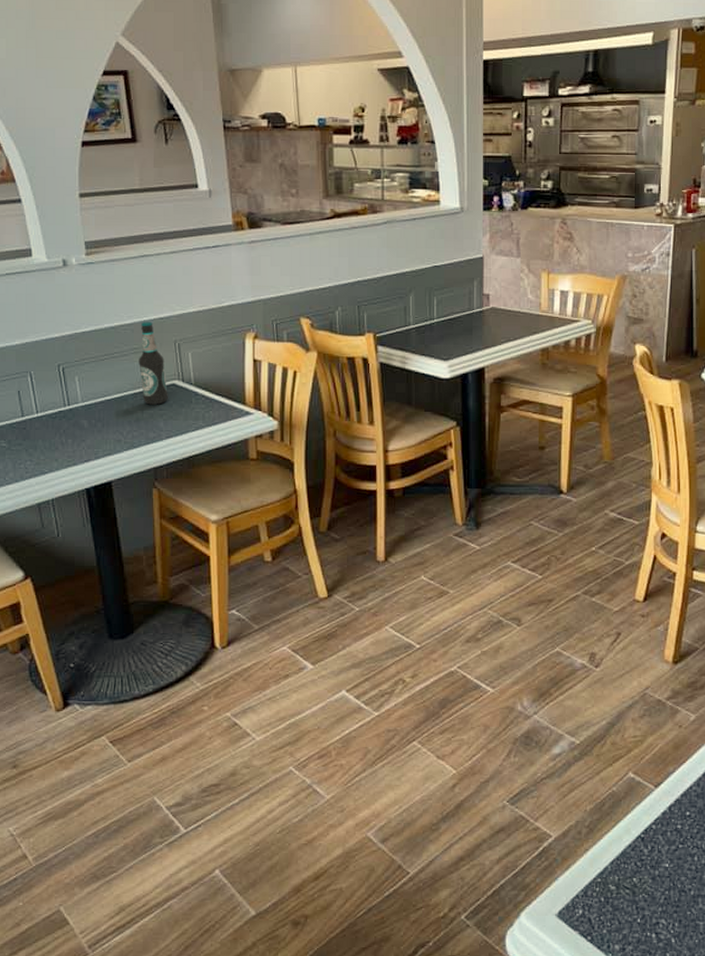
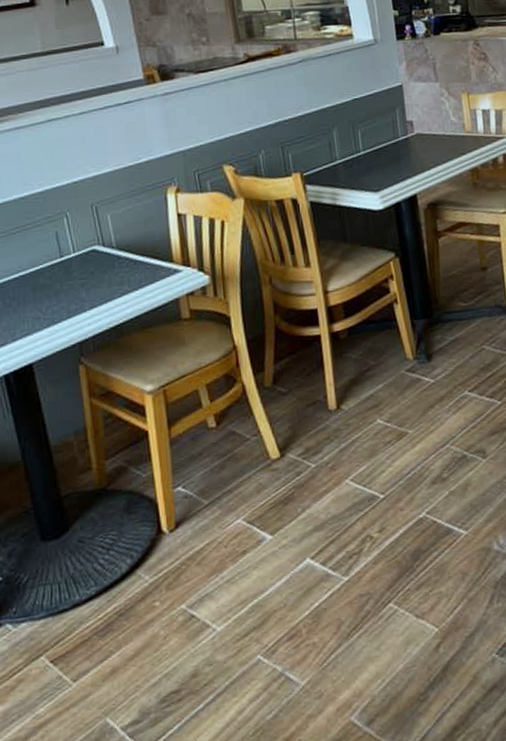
bottle: present [139,321,168,405] -> none [53,187,89,275]

